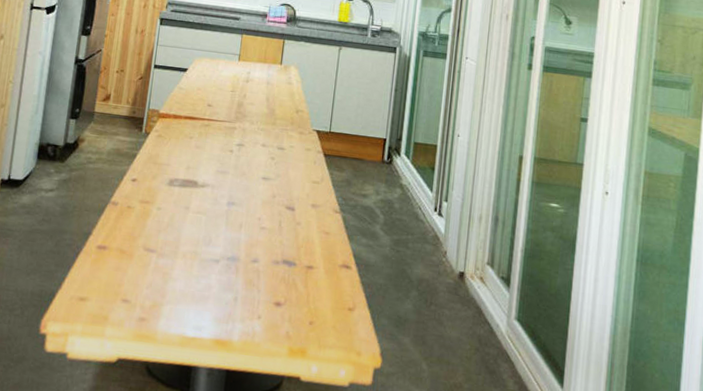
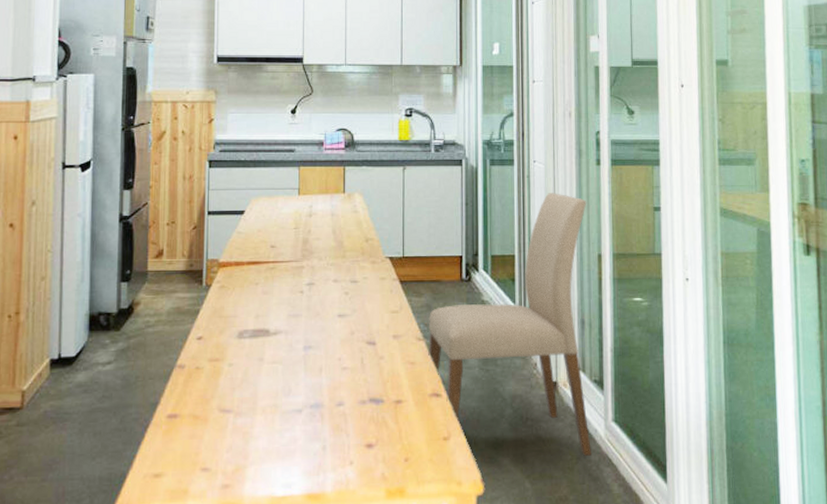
chair: none [343,90,514,349] -> present [428,193,591,456]

